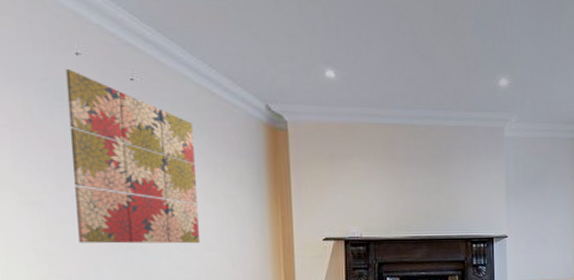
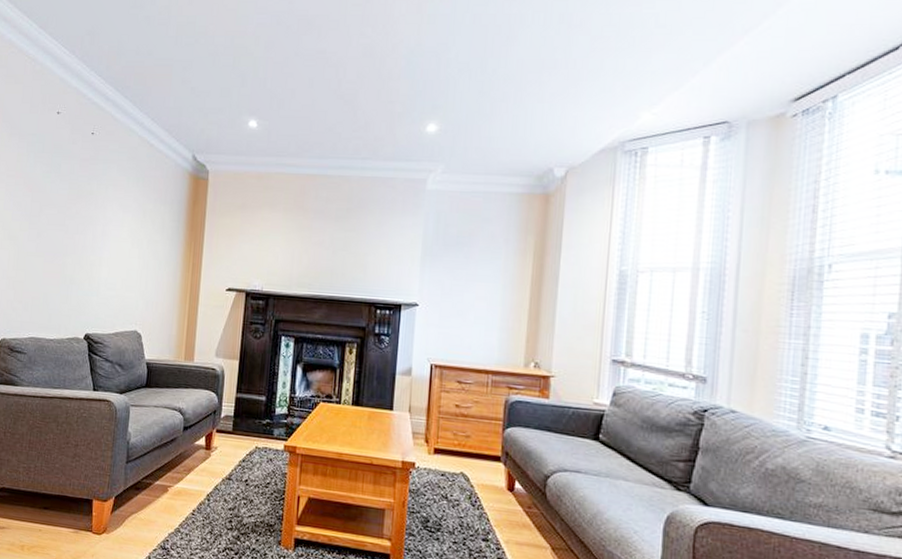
wall art: present [65,68,201,244] -> none [37,125,132,284]

